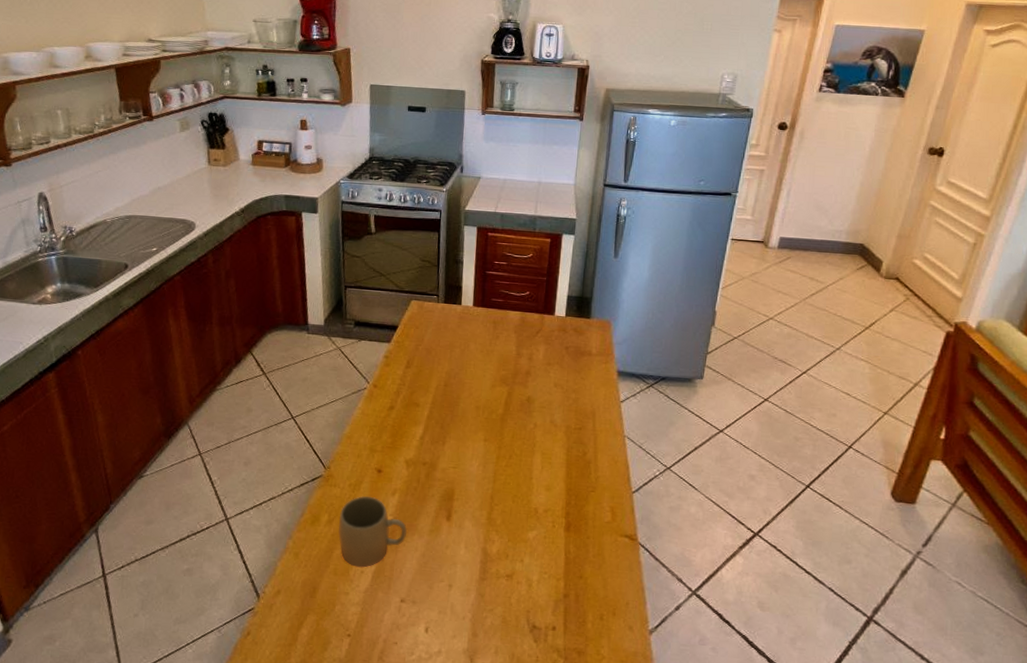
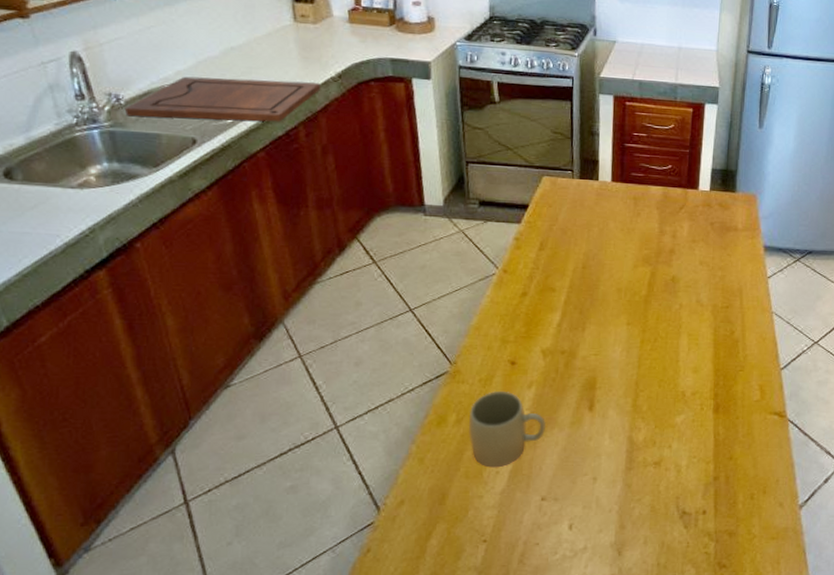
cutting board: none [75,212,228,251] -> present [124,76,321,122]

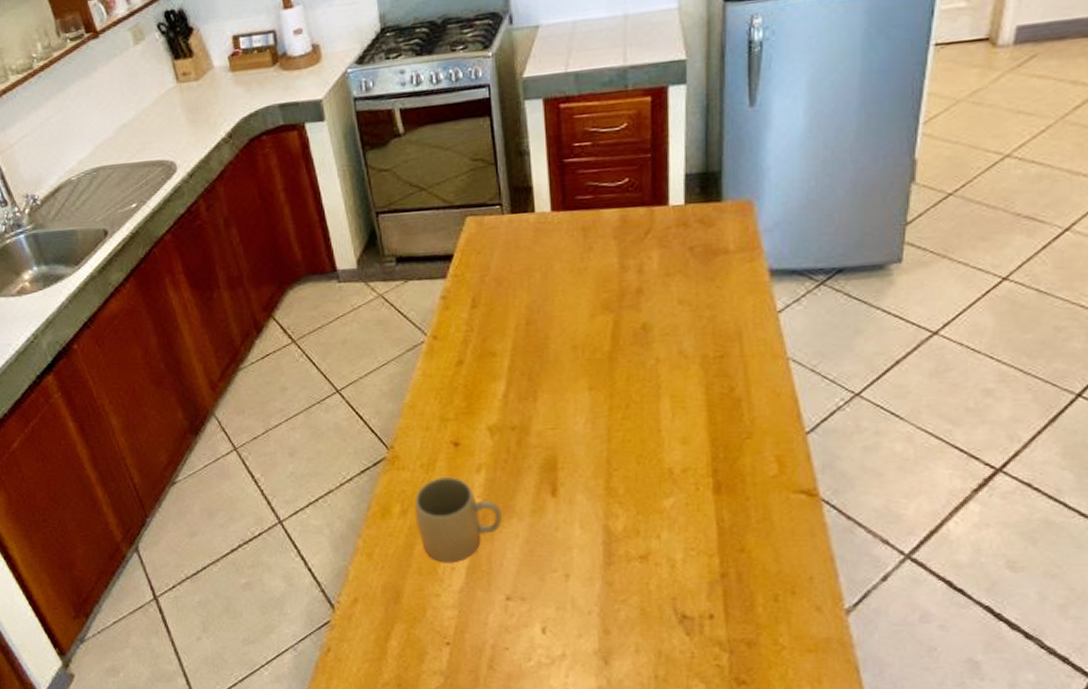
cutting board: present [124,76,321,122] -> none [41,148,214,216]

